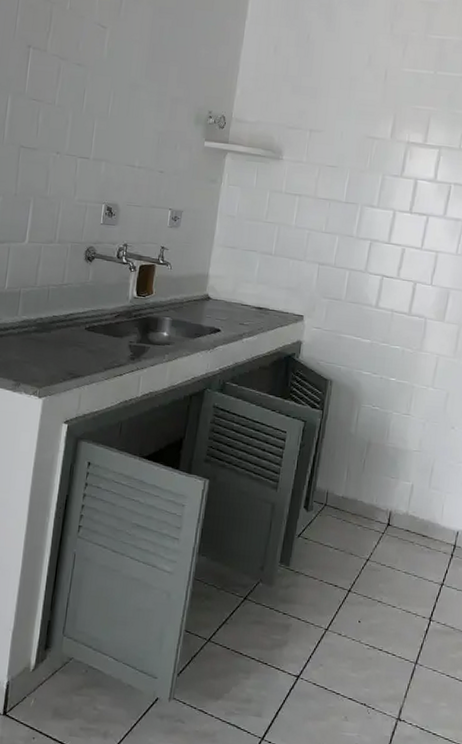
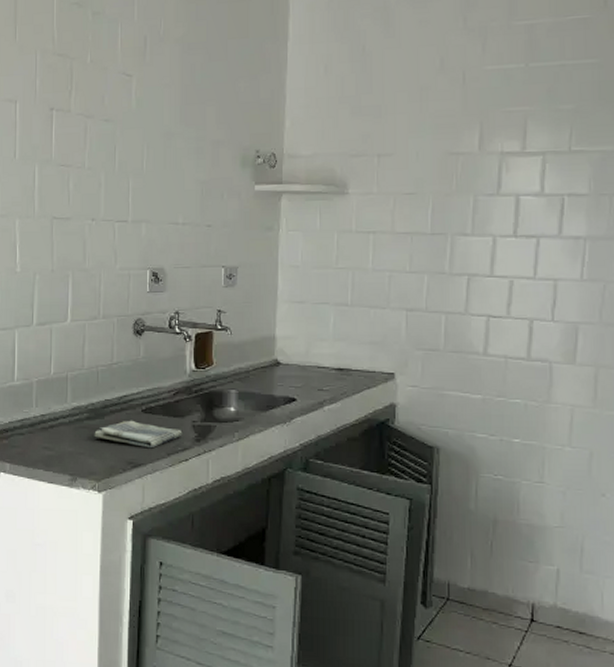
dish towel: none [40,336,120,363] -> present [94,420,183,449]

